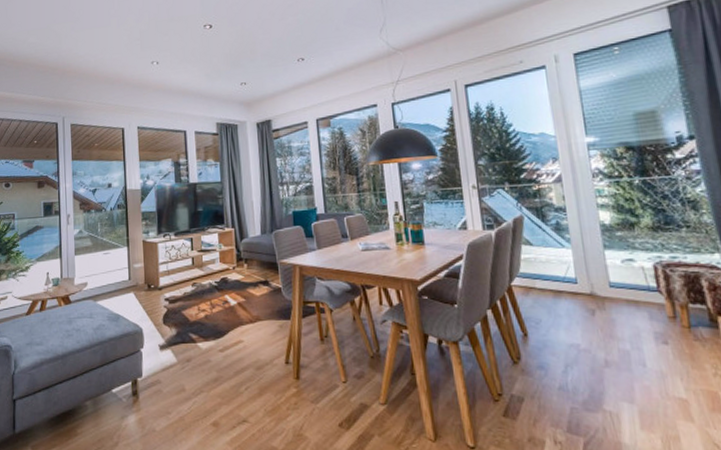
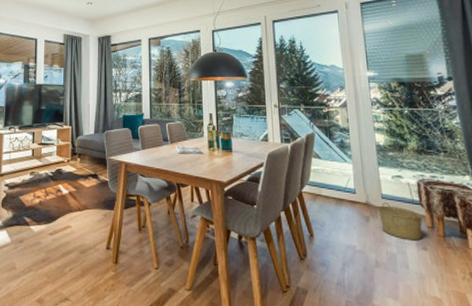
basket: none [604,292,662,334] -> present [377,203,423,241]

